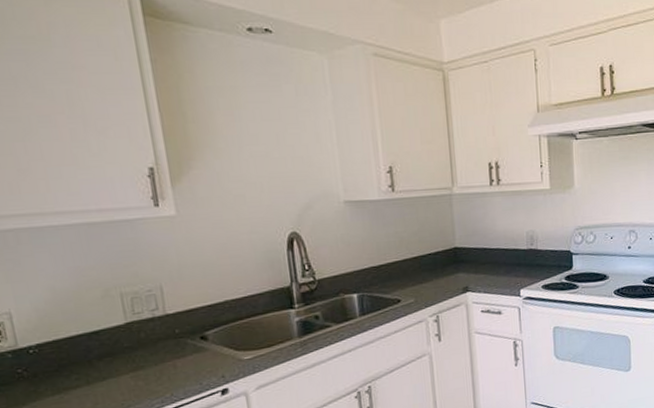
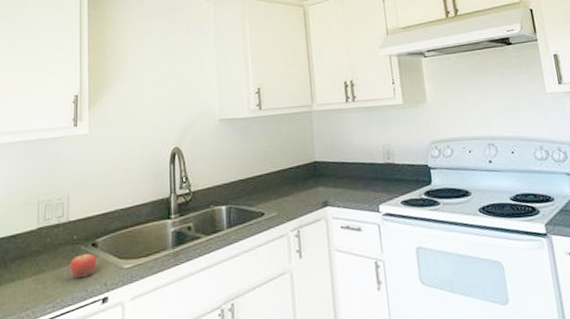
fruit: none [175,346,210,373] -> present [70,252,97,279]

